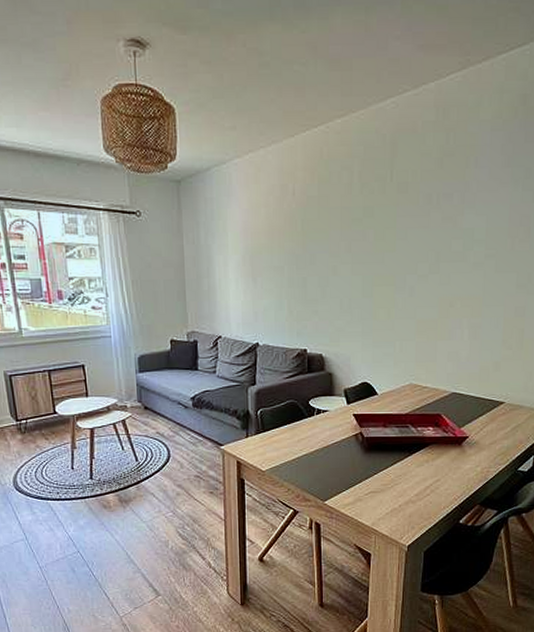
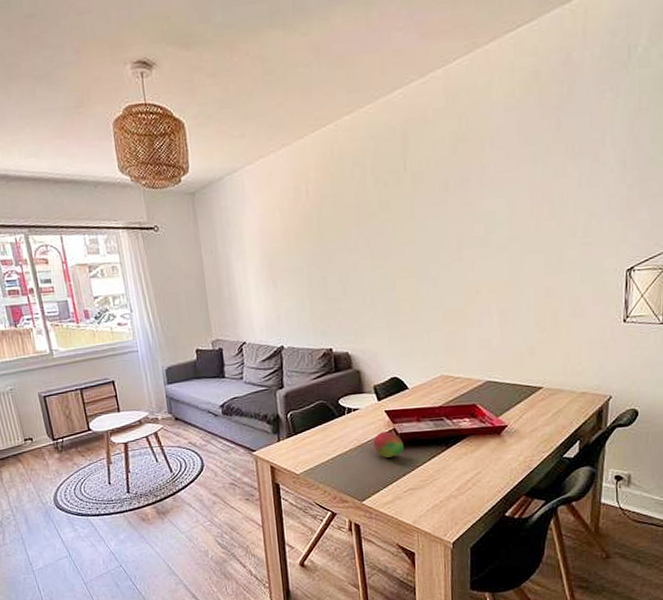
fruit: none [339,435,368,460] -> present [373,431,404,458]

